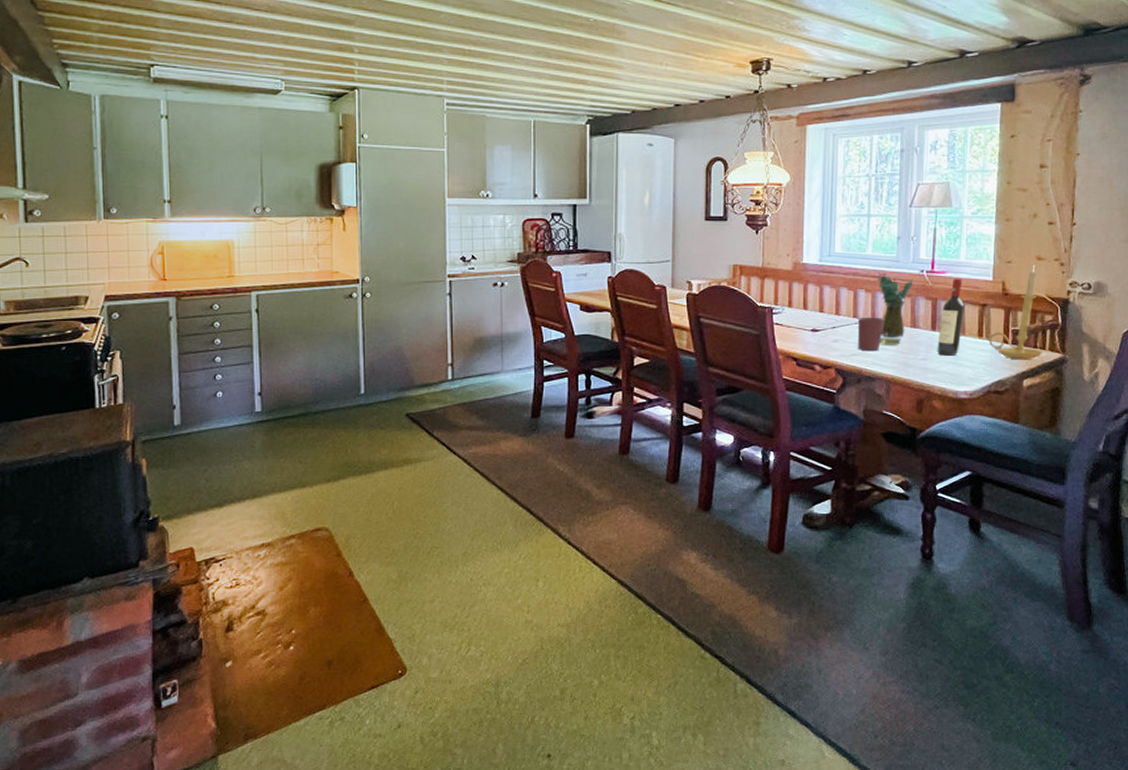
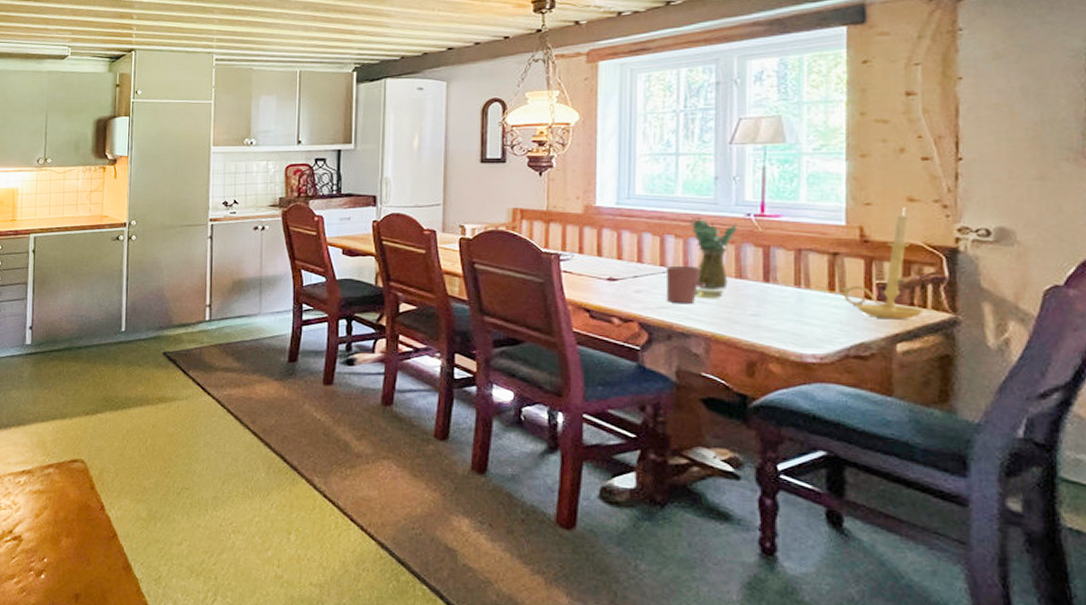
wine bottle: present [937,278,965,356] -> none [772,223,808,312]

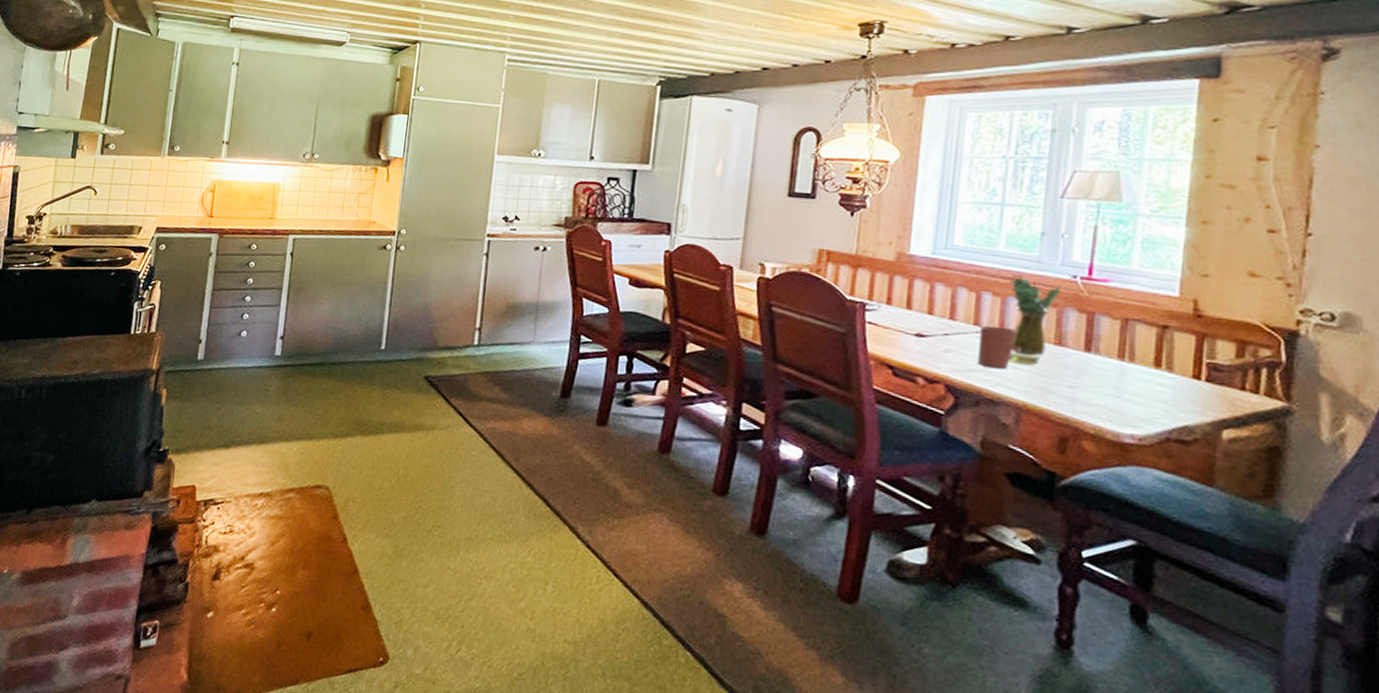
candle holder: present [843,207,924,320] -> none [1169,282,1255,405]

